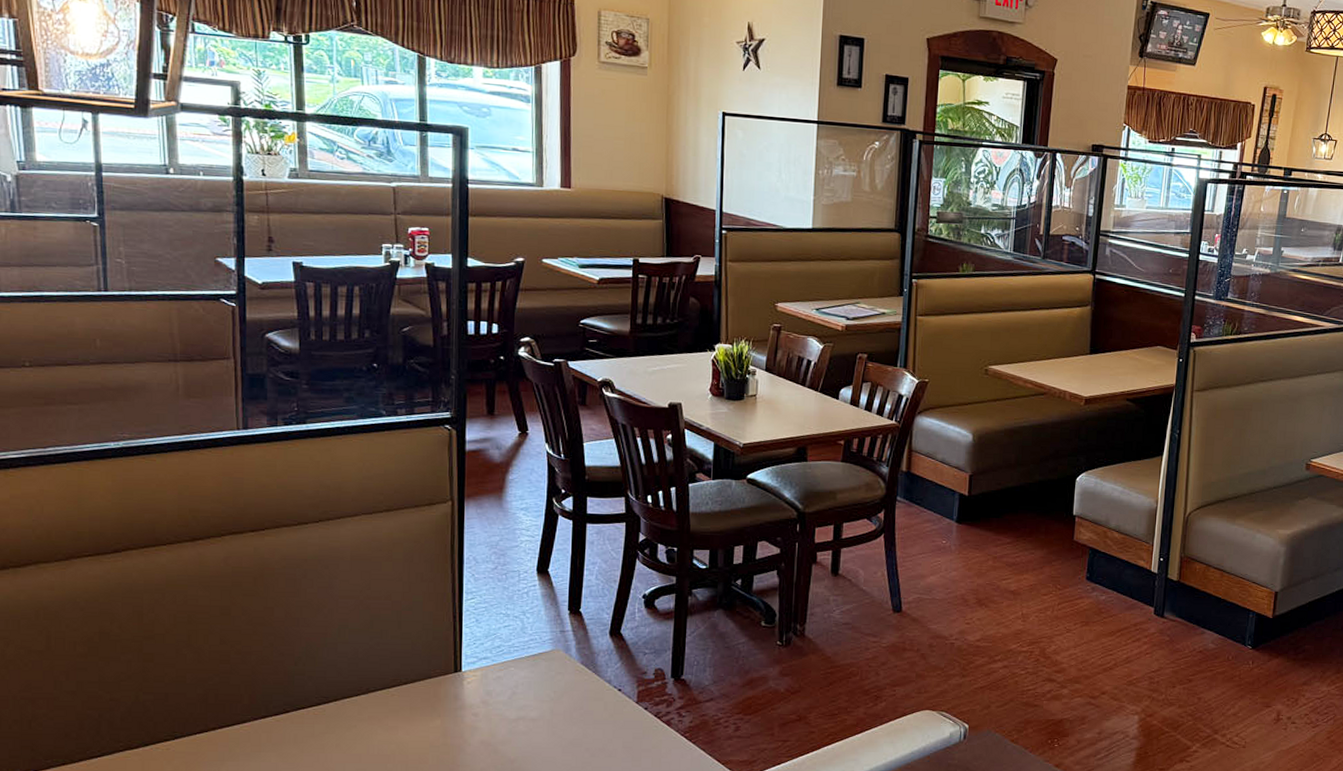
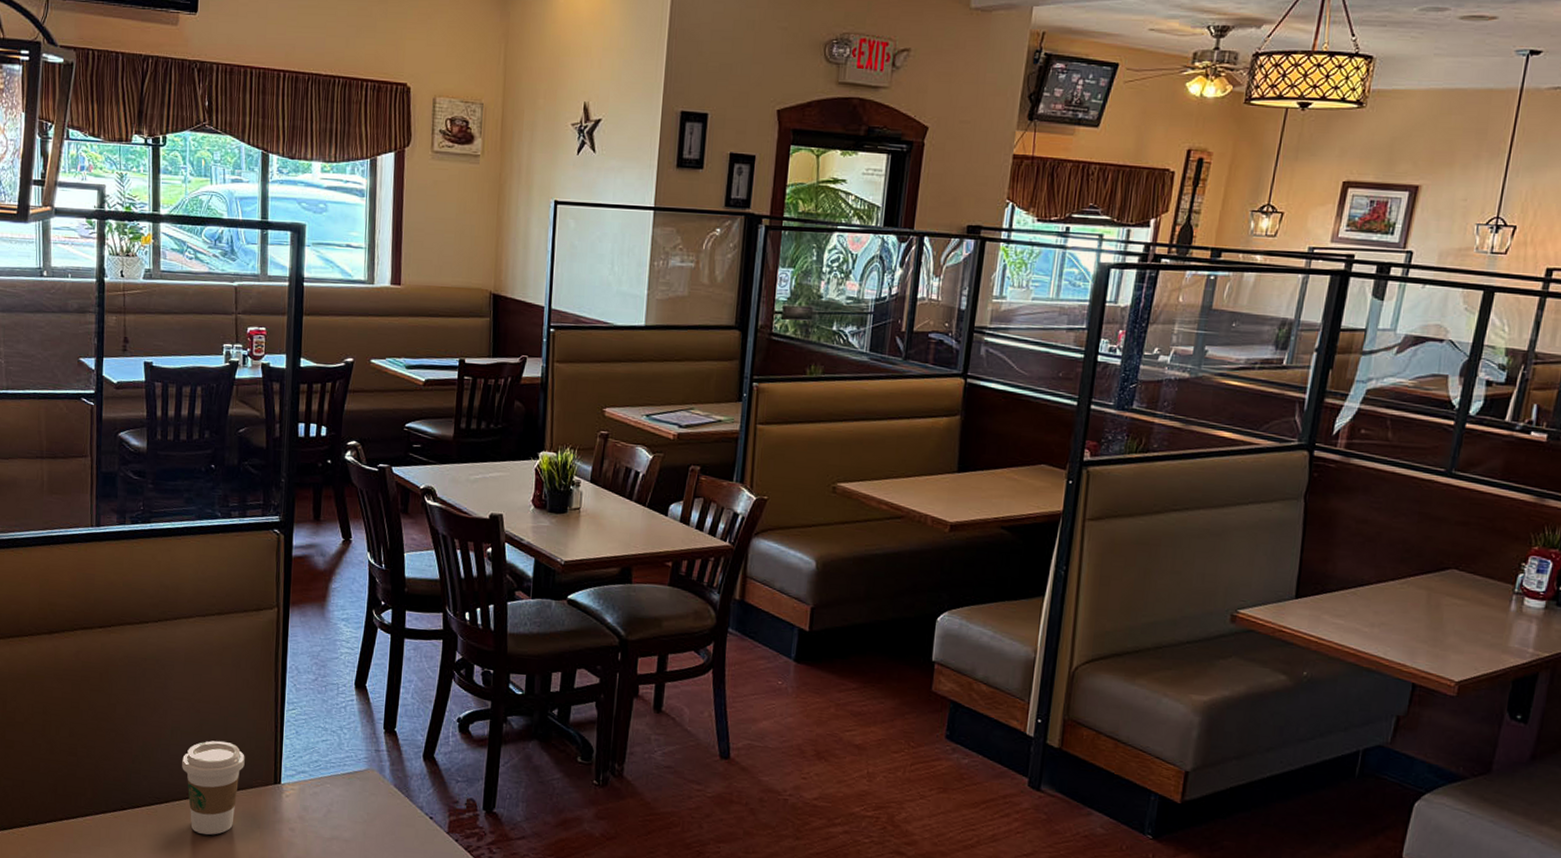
coffee cup: none [352,635,422,728] -> present [182,740,245,835]

